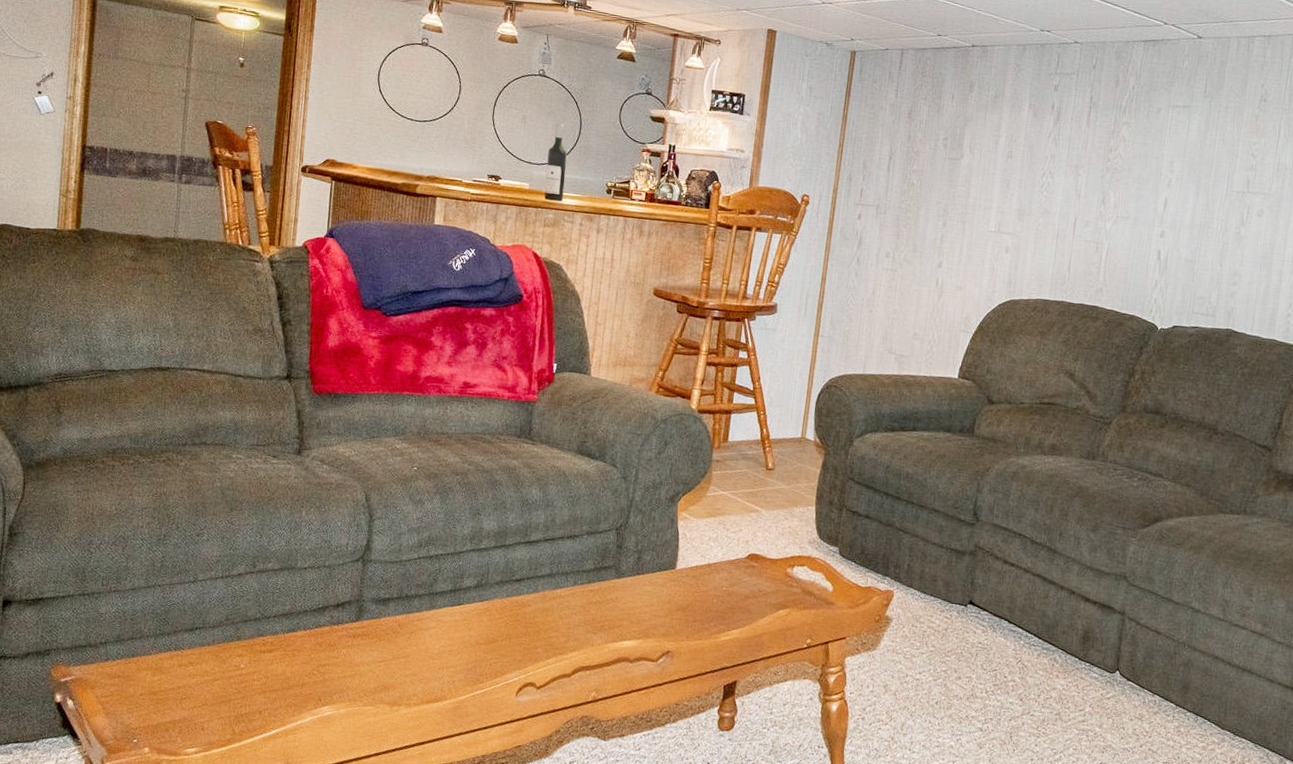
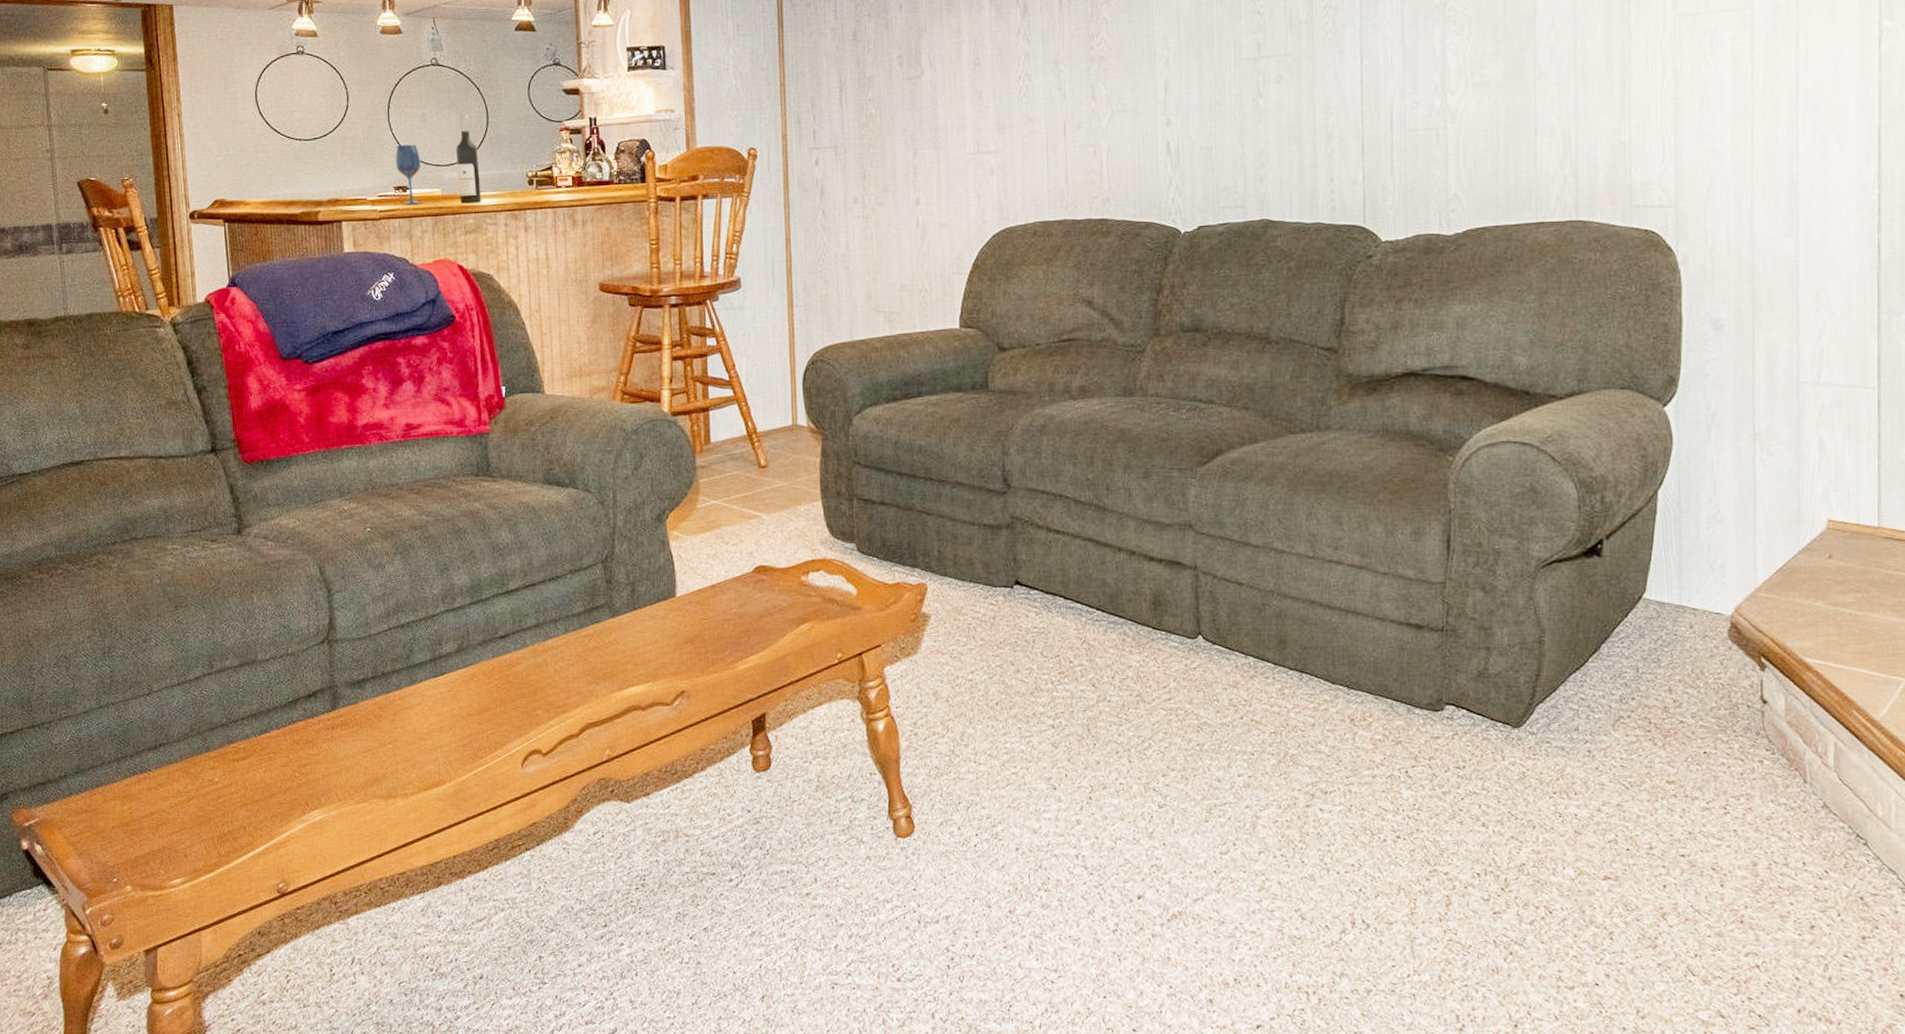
wineglass: none [492,139,516,194] -> present [395,144,422,205]

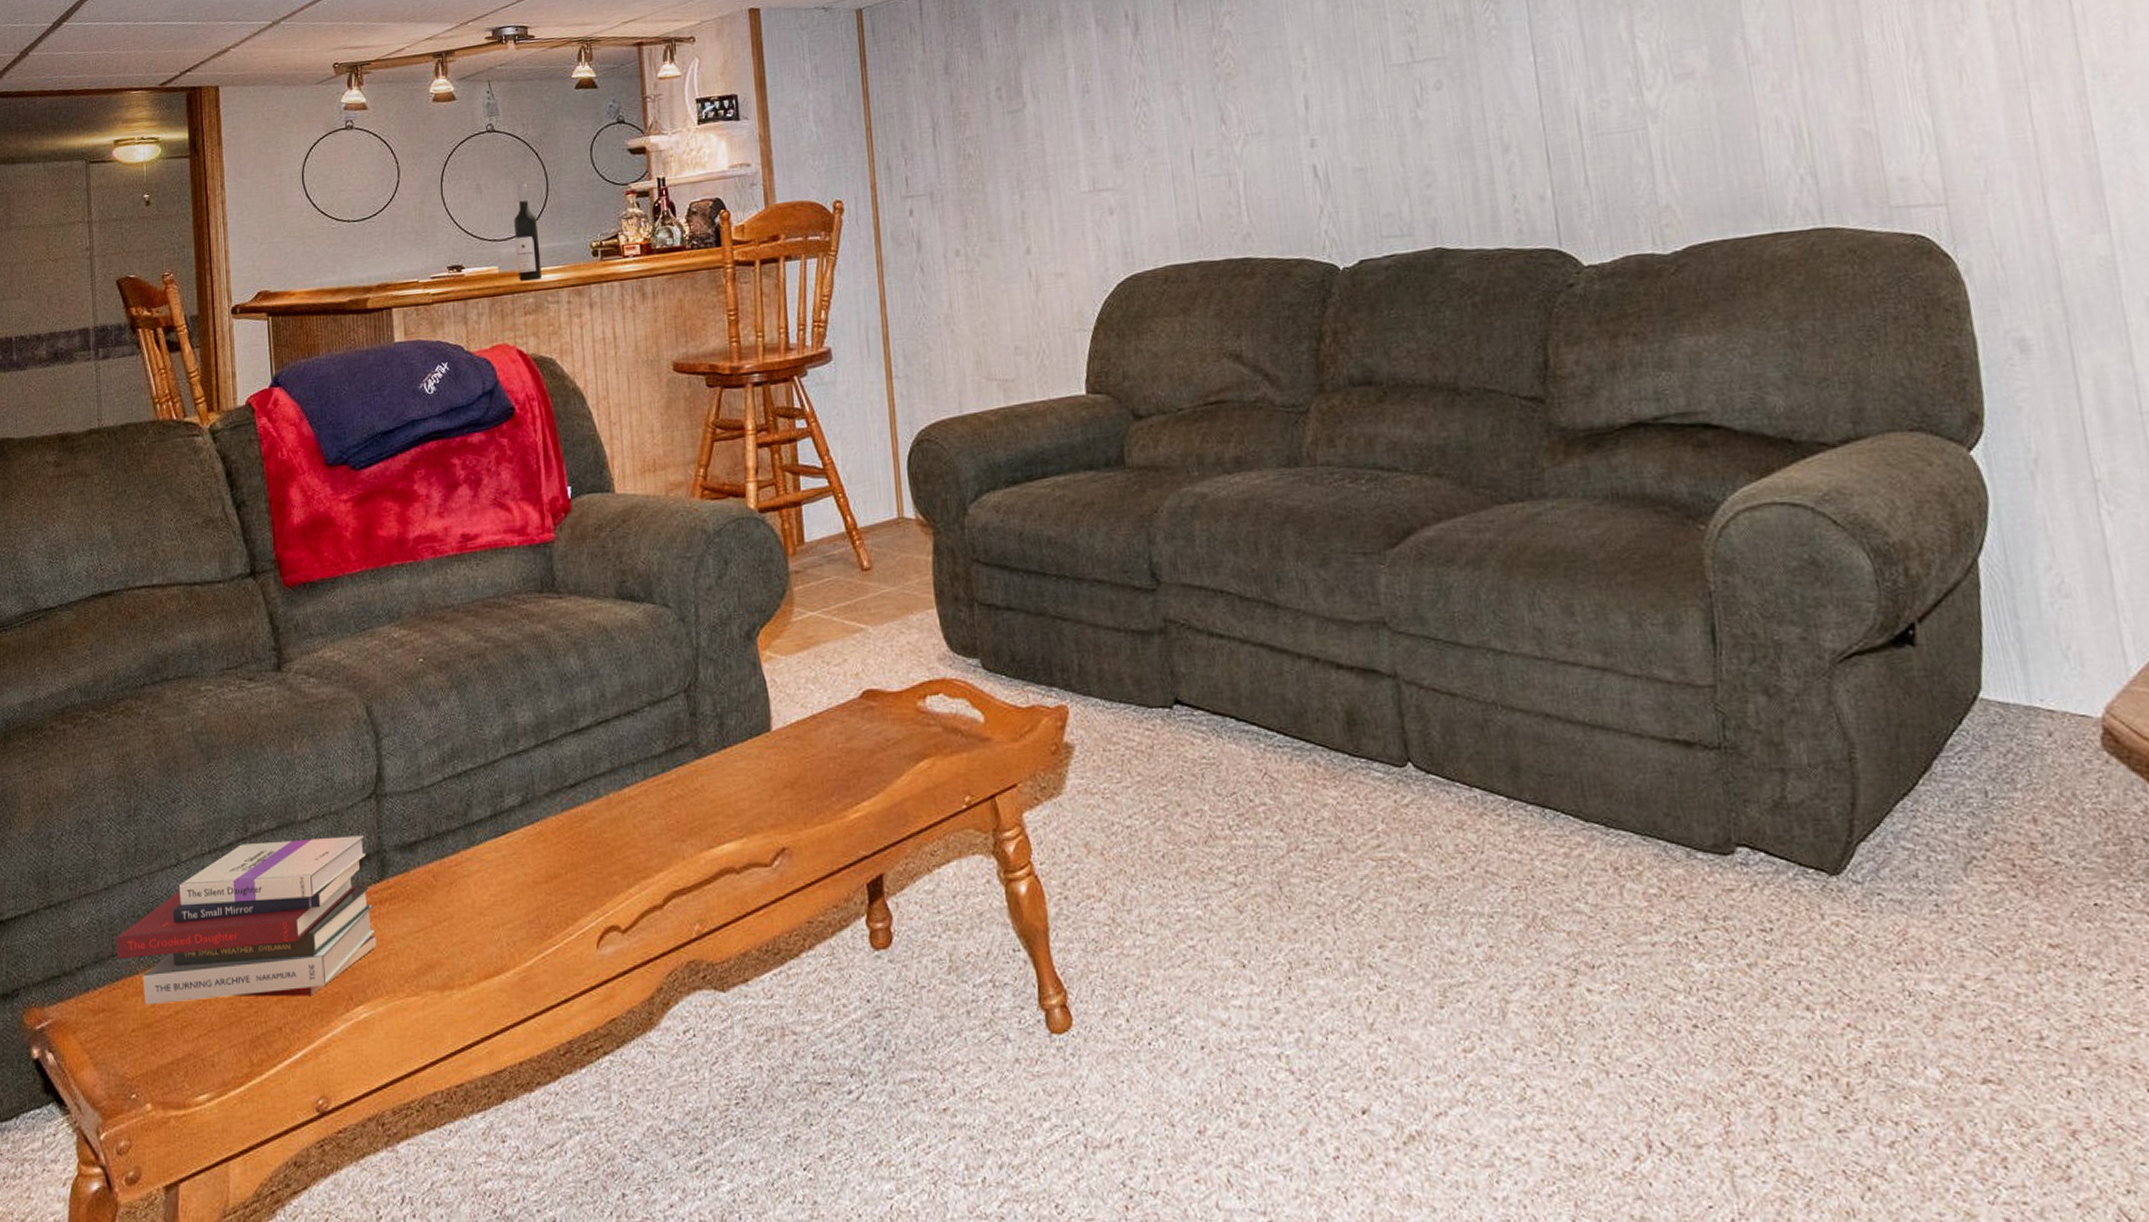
books: none [95,673,330,808] -> present [116,835,377,1006]
wineglass: present [395,144,422,205] -> none [449,218,478,287]

